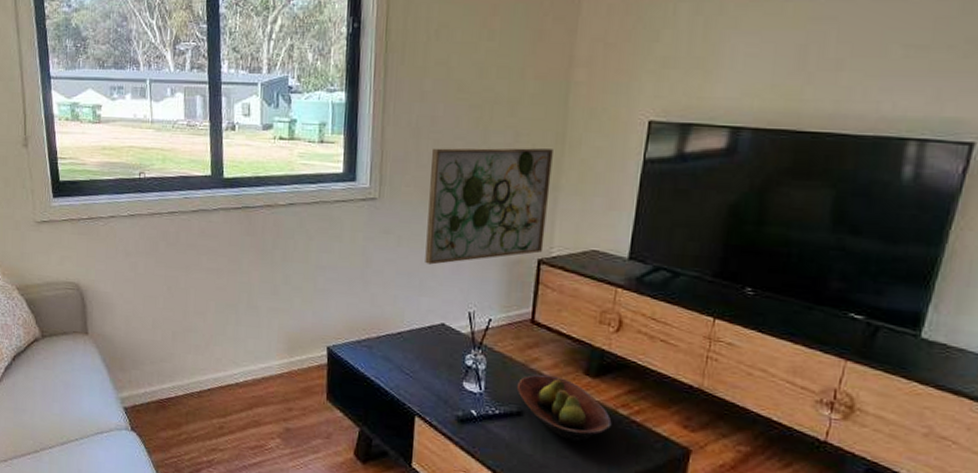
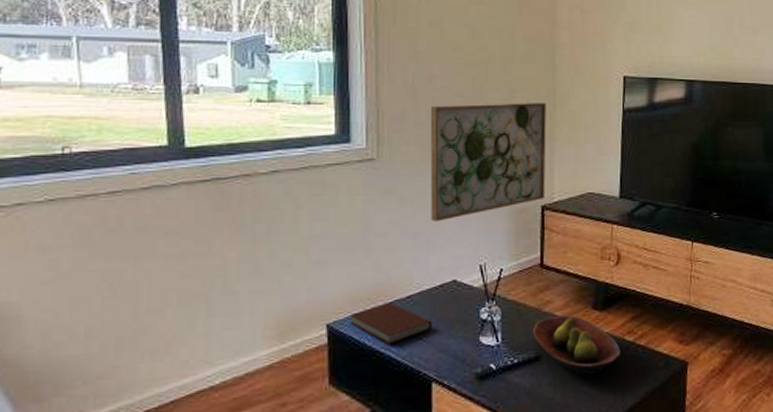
book: none [347,335,419,375] -> present [350,302,432,345]

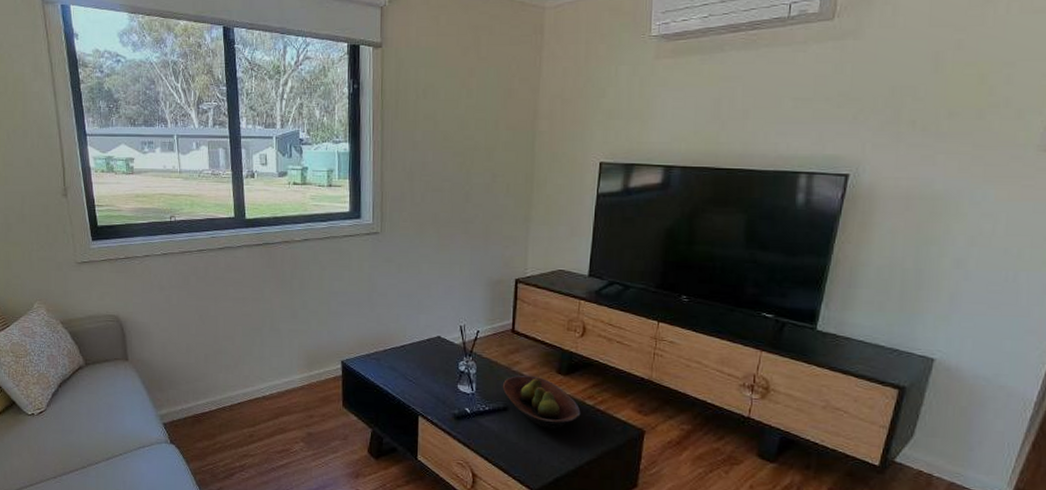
book: present [350,302,432,345] -> none [358,348,420,382]
wall art: present [430,103,546,222] -> none [422,187,524,287]

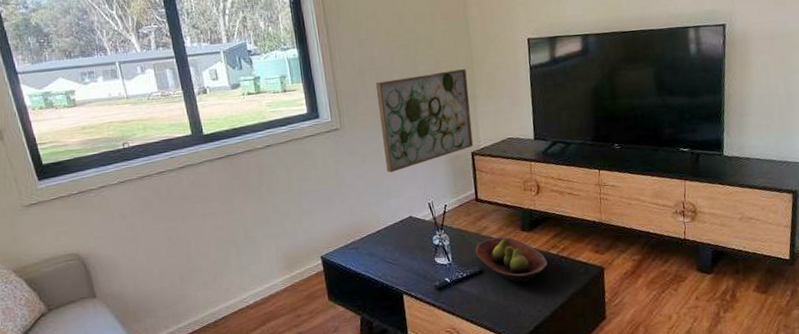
wall art: none [422,187,524,287] -> present [375,69,474,173]

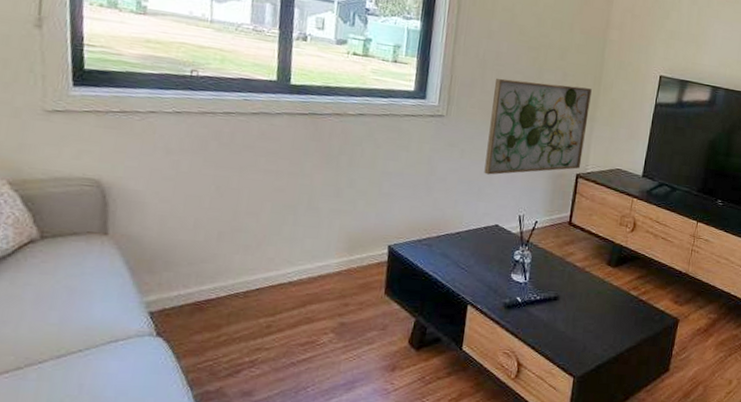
fruit bowl: present [475,237,548,283] -> none [554,266,626,319]

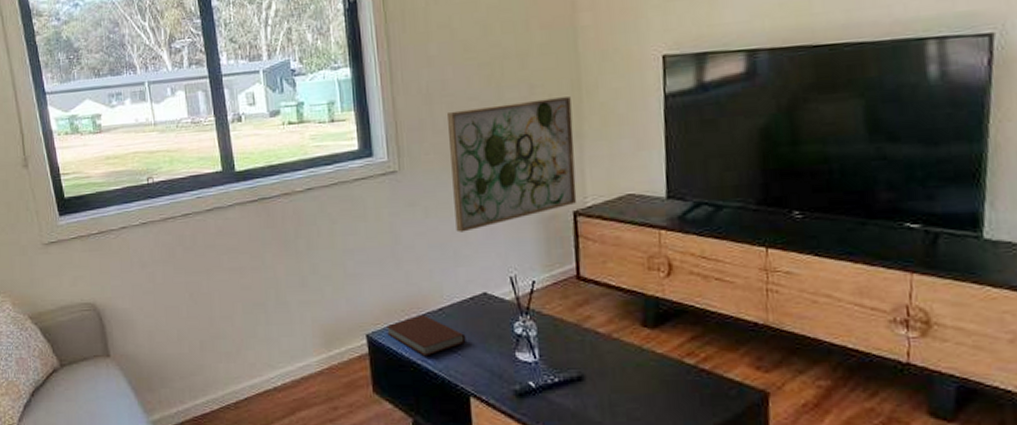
book: none [407,235,474,270] -> present [386,314,466,357]

